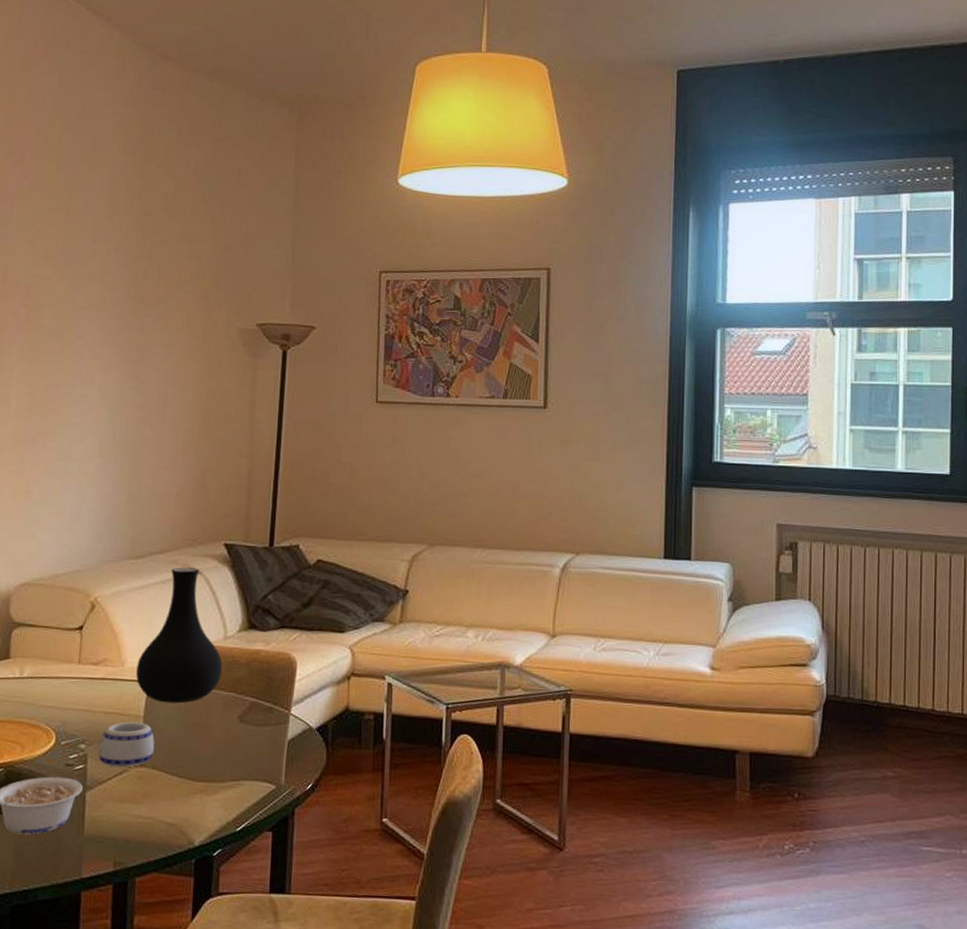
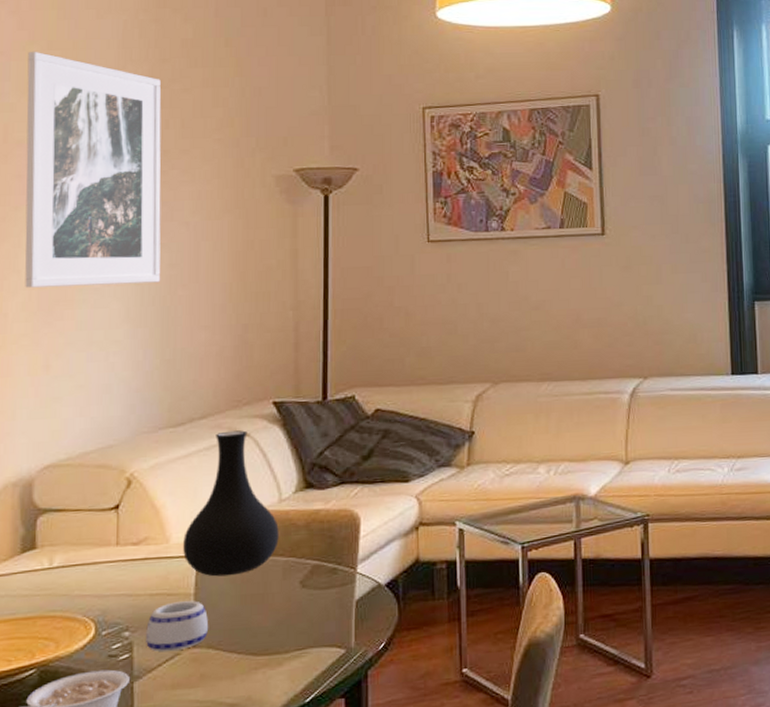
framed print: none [14,199,142,422] -> present [25,51,162,288]

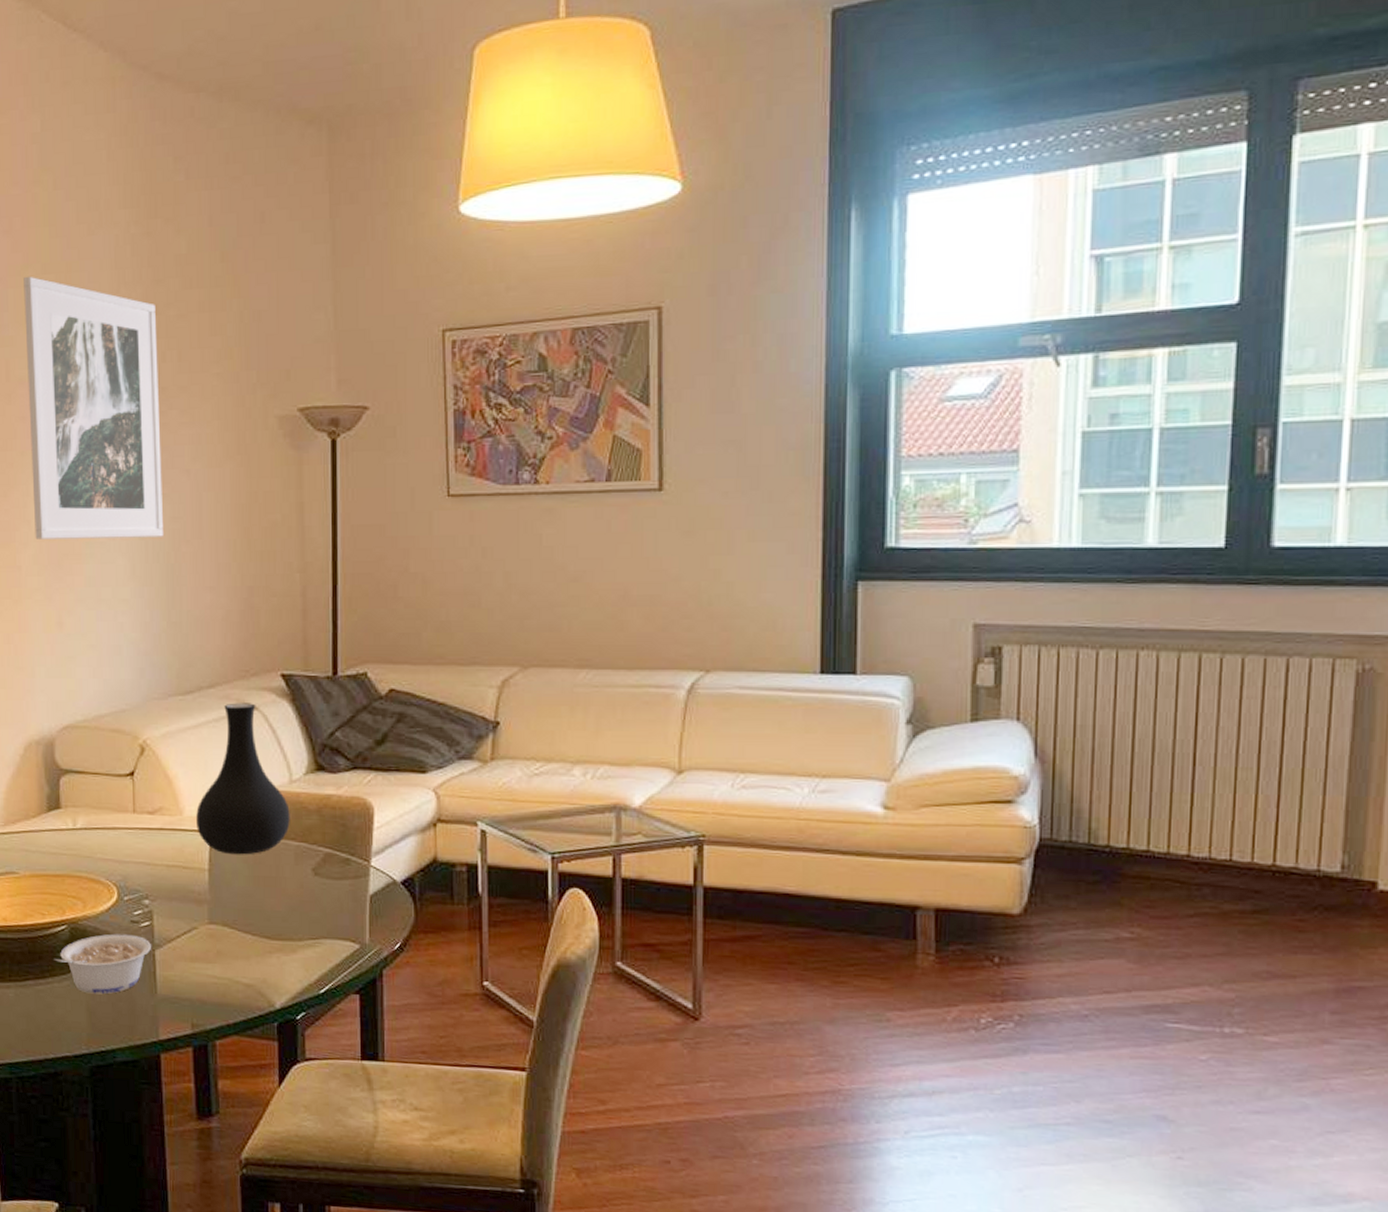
mug: present [146,601,208,652] -> none [164,876,223,925]

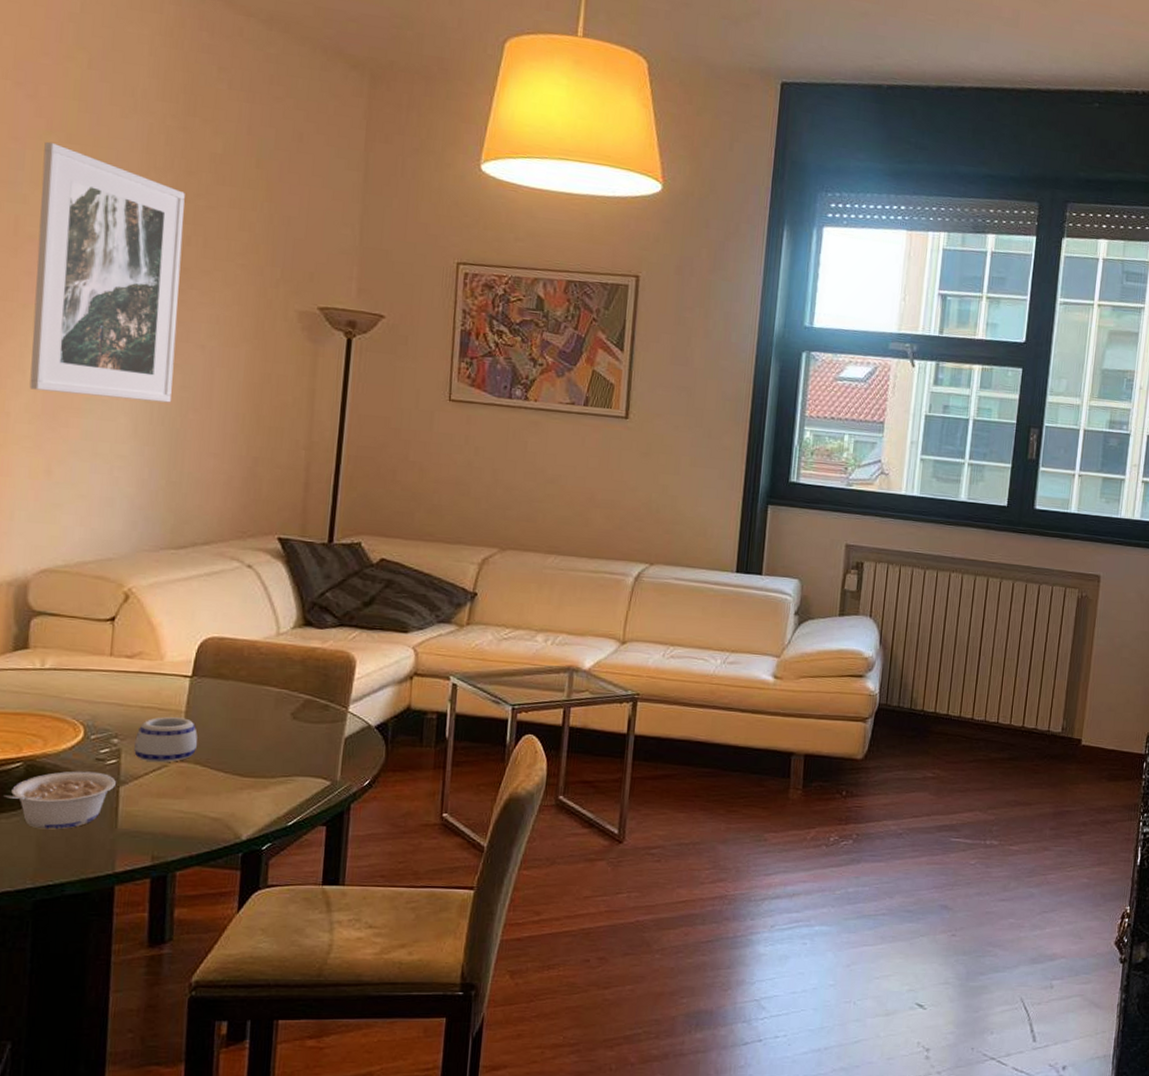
mug: none [164,876,223,925] -> present [134,717,198,763]
vase: present [196,703,290,855] -> none [177,560,275,699]

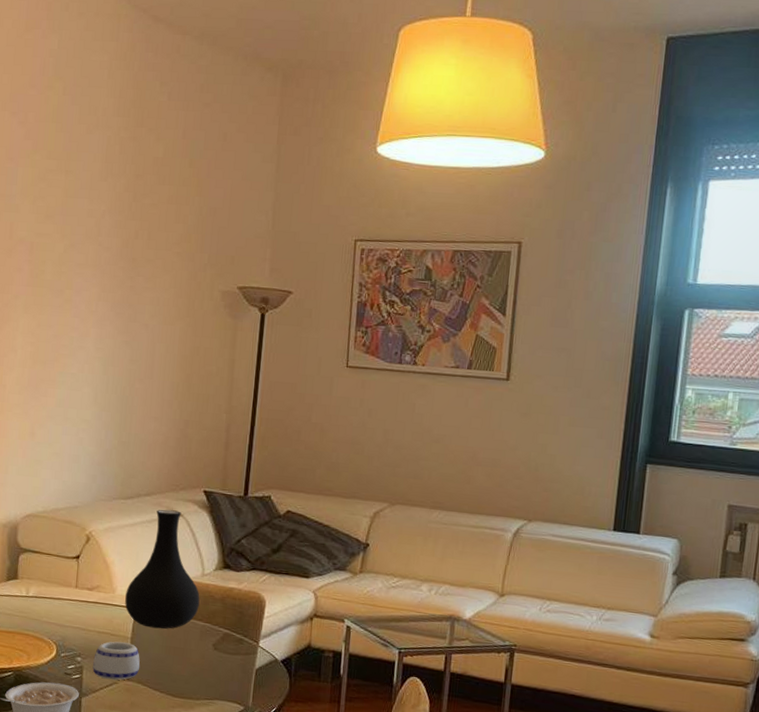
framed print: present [29,141,185,403] -> none [19,159,134,375]
vase: none [177,560,275,699] -> present [125,509,200,629]

